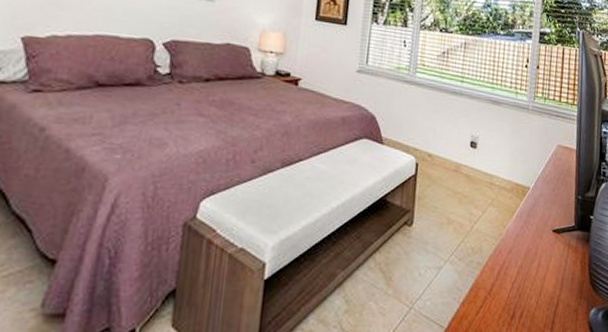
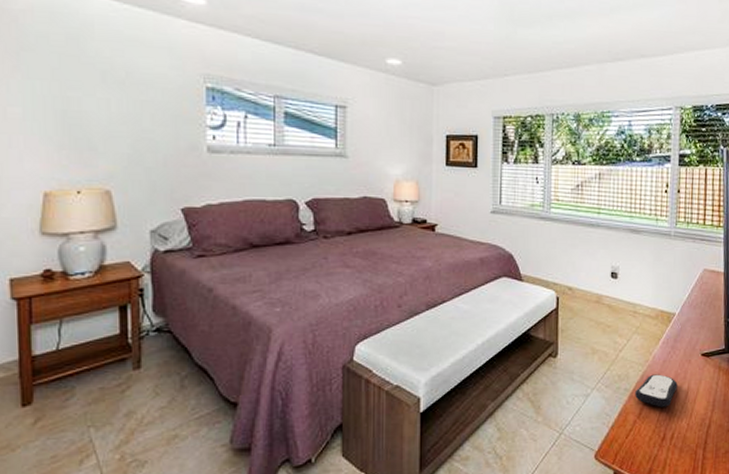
remote control: none [487,248,529,284] -> present [635,374,678,407]

